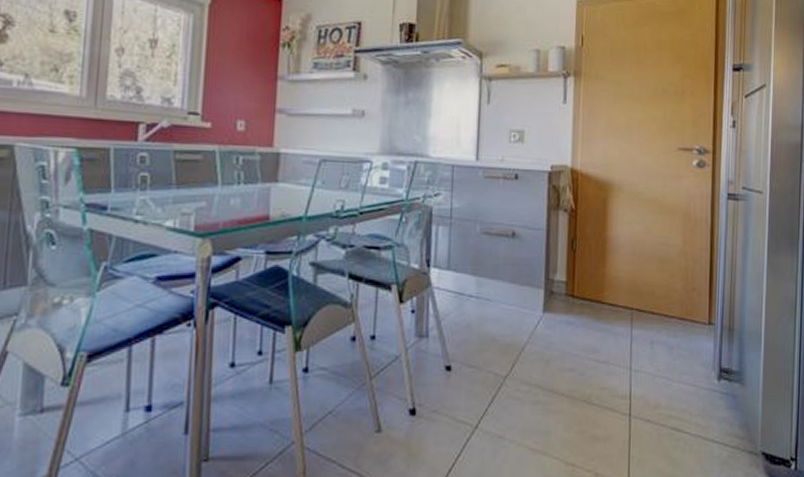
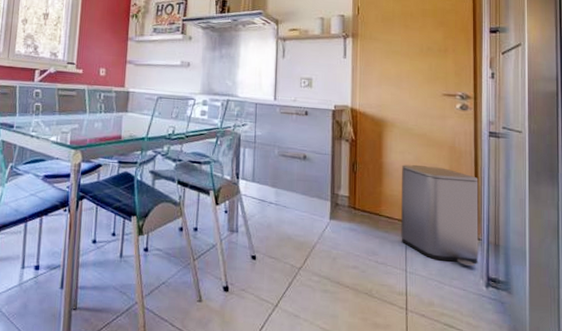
pedal bin: none [626,238,714,357] -> present [401,165,479,267]

